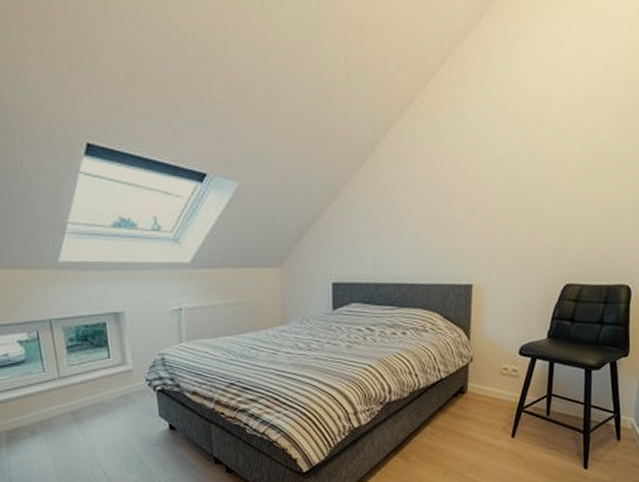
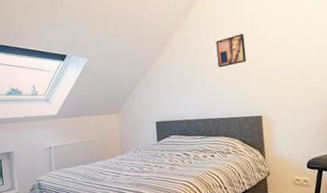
wall art: none [423,169,462,214] -> present [216,34,246,68]

